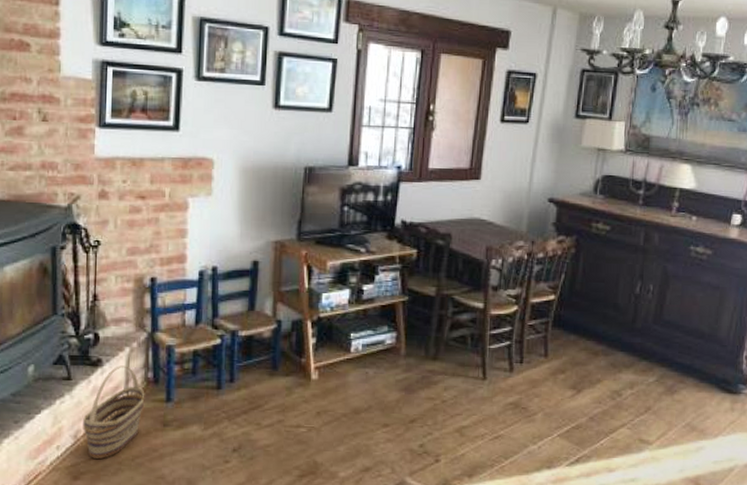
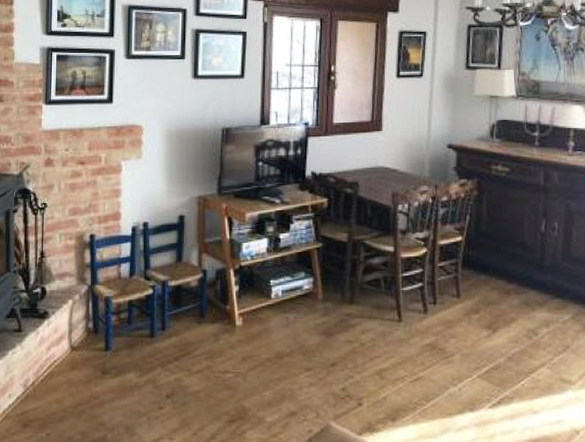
basket: present [83,365,145,459] -> none [32,317,86,406]

